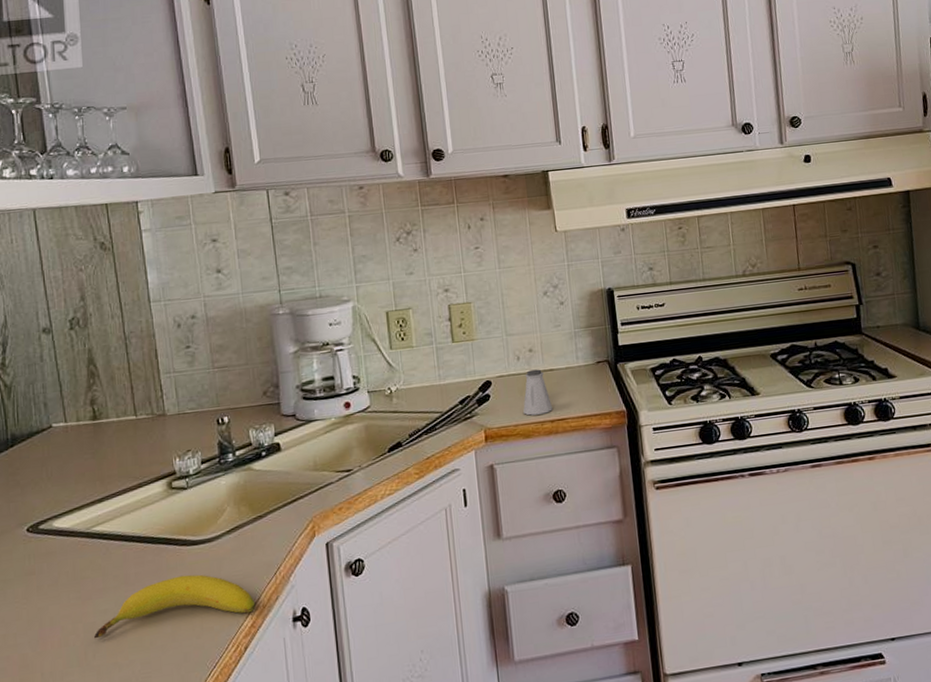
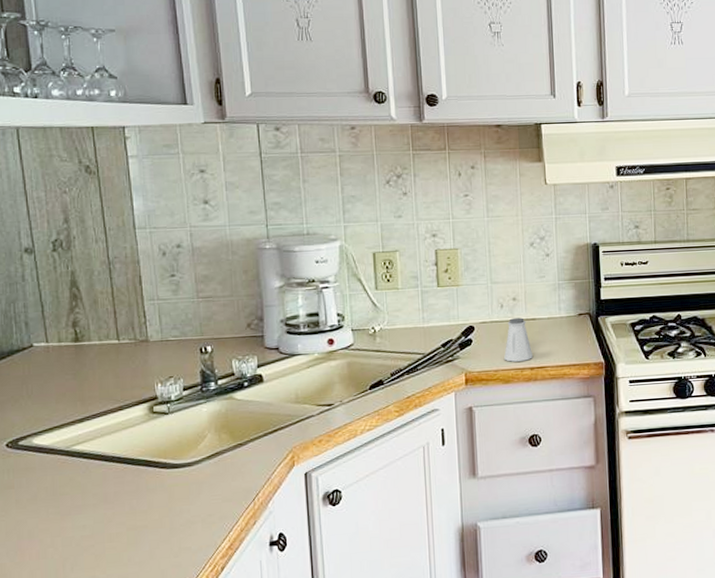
fruit: present [94,574,256,639] -> none [73,496,234,553]

